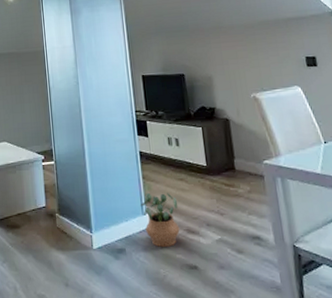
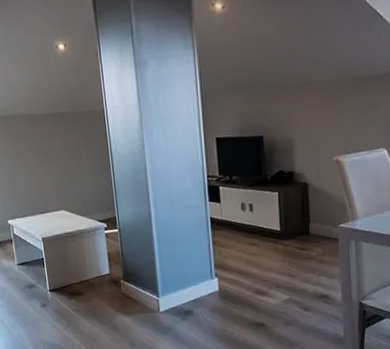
potted plant: present [141,192,180,247] -> none [210,257,249,308]

